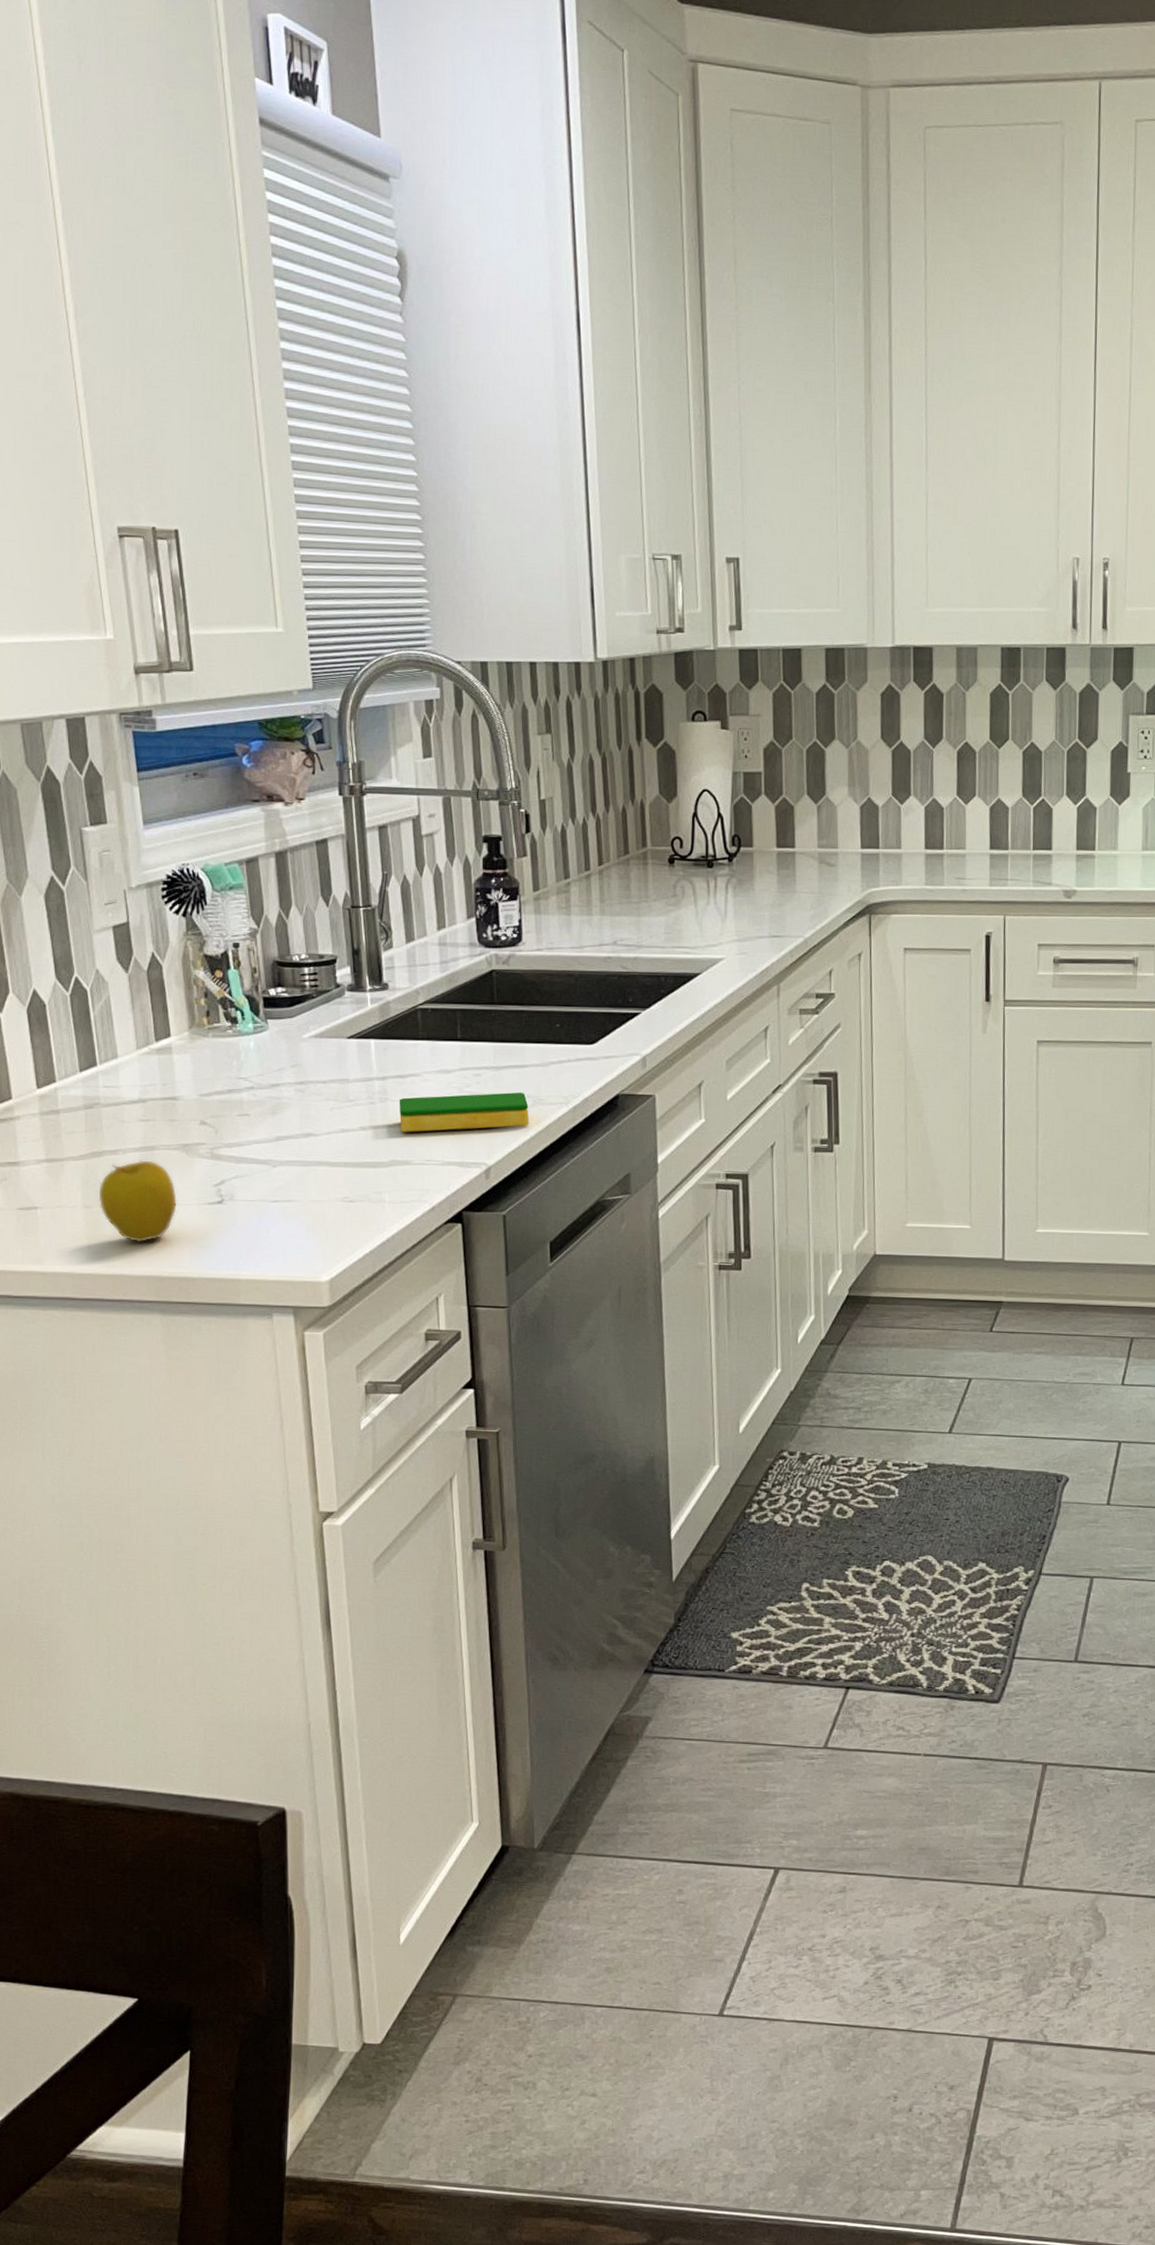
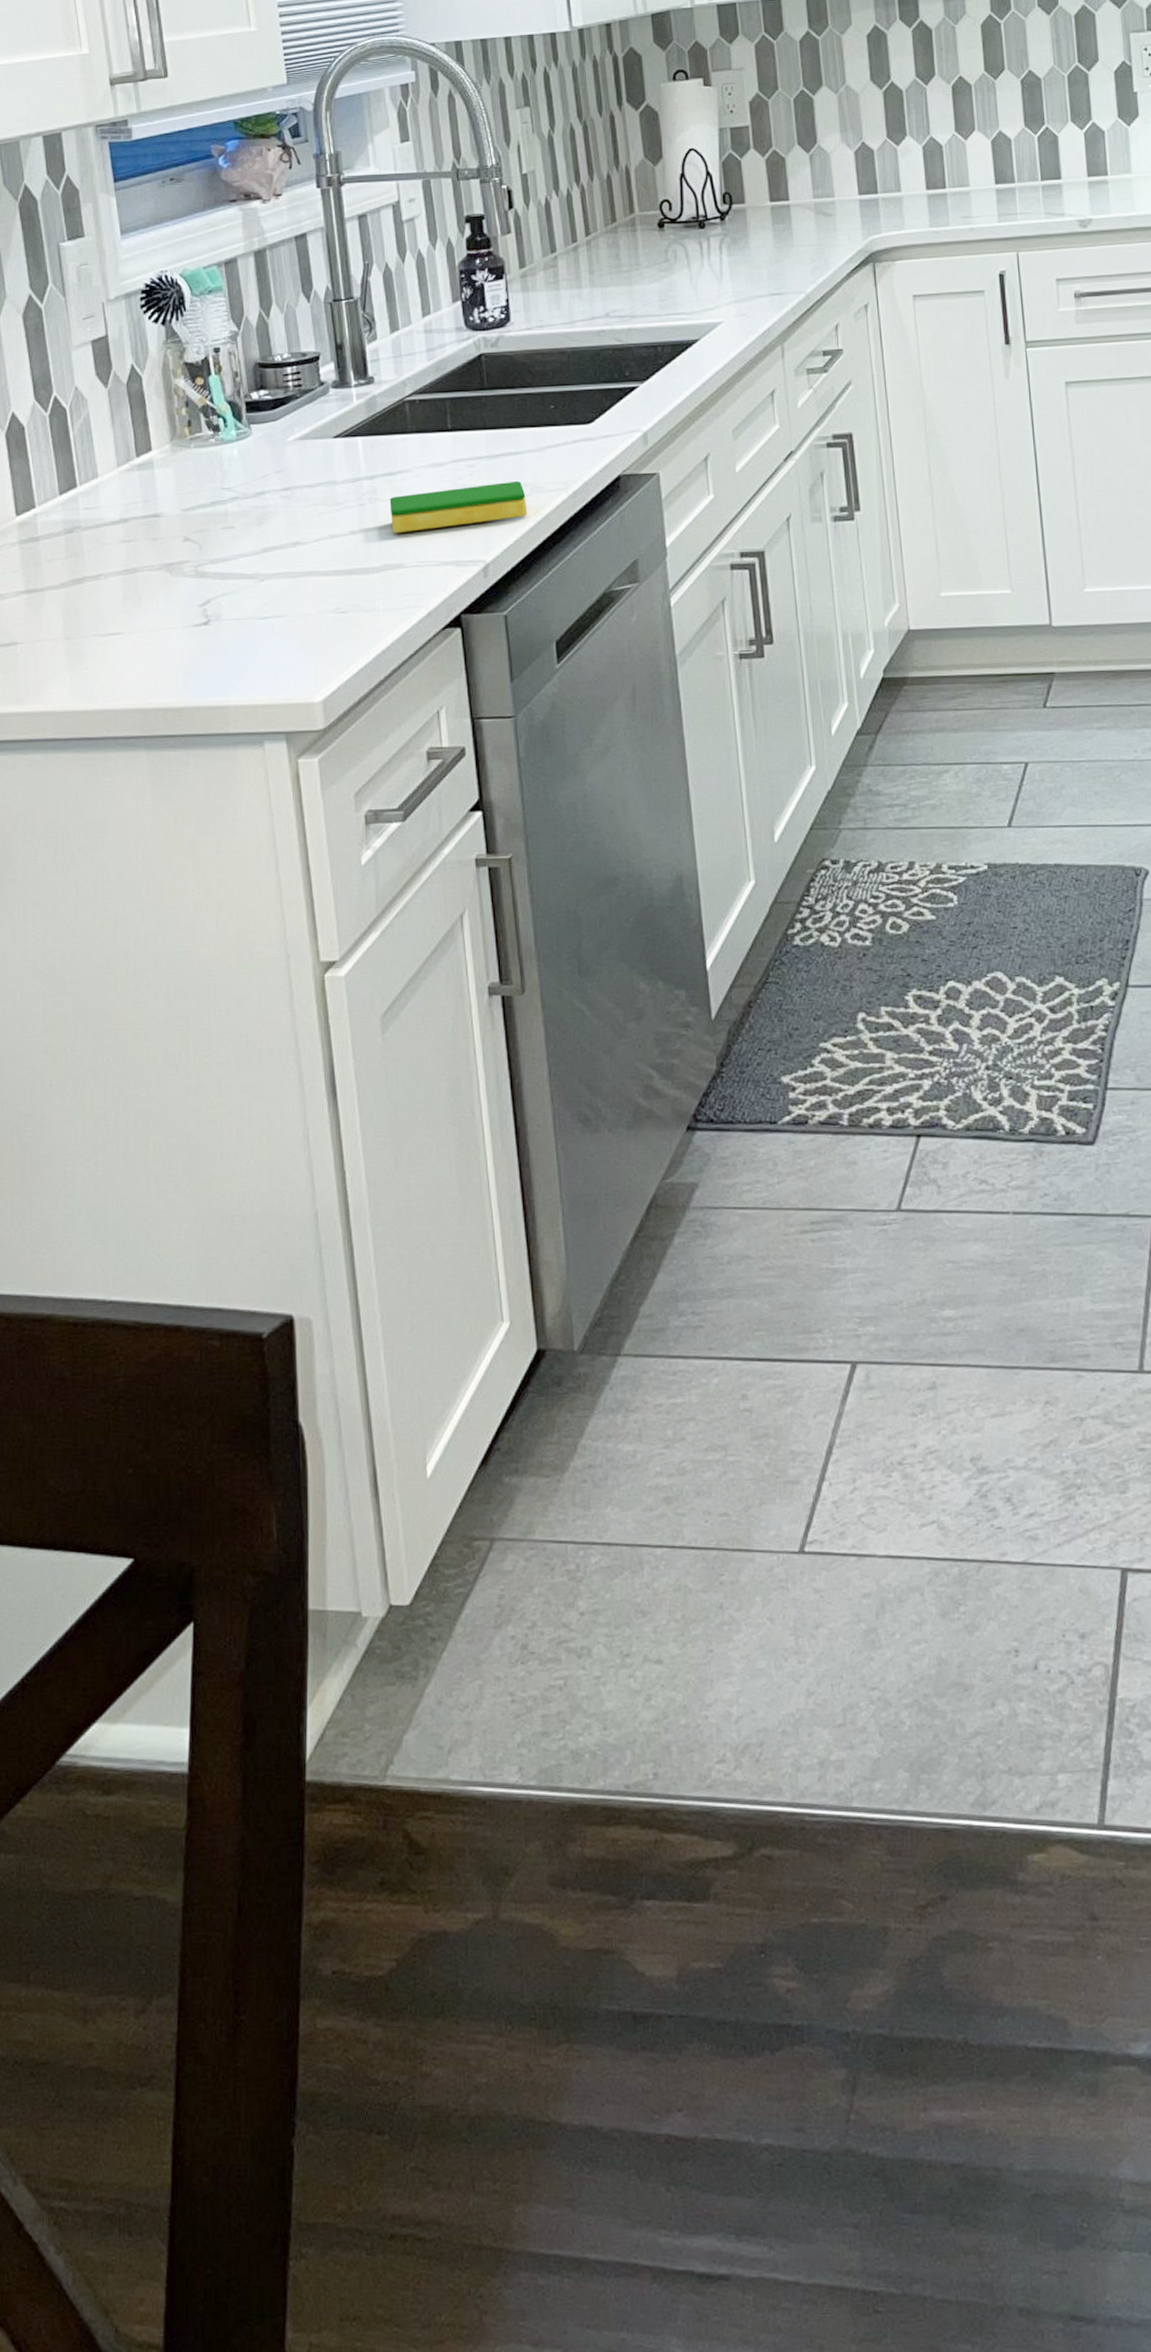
apple: present [98,1160,177,1243] -> none [80,584,161,674]

